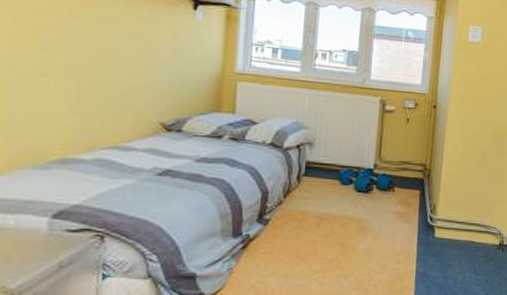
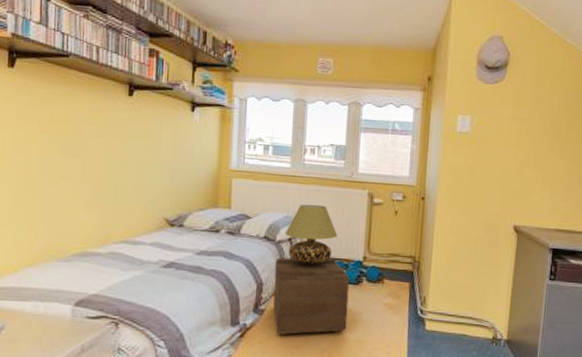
wooden crate: none [279,165,360,245] -> present [273,258,350,334]
table lamp: none [292,110,348,173] -> present [284,204,338,265]

